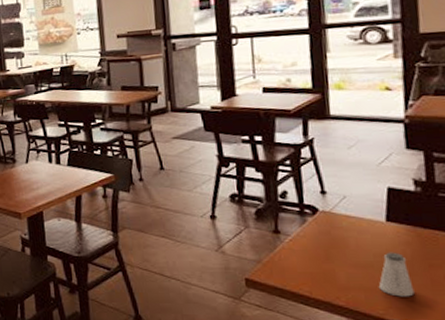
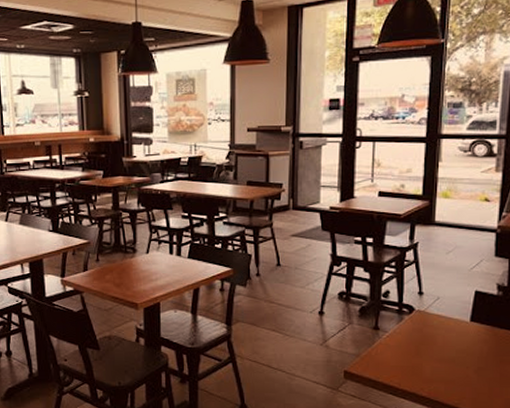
saltshaker: present [378,252,415,297] -> none [456,349,485,389]

